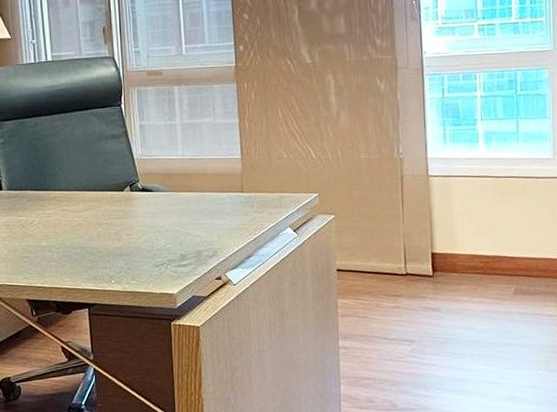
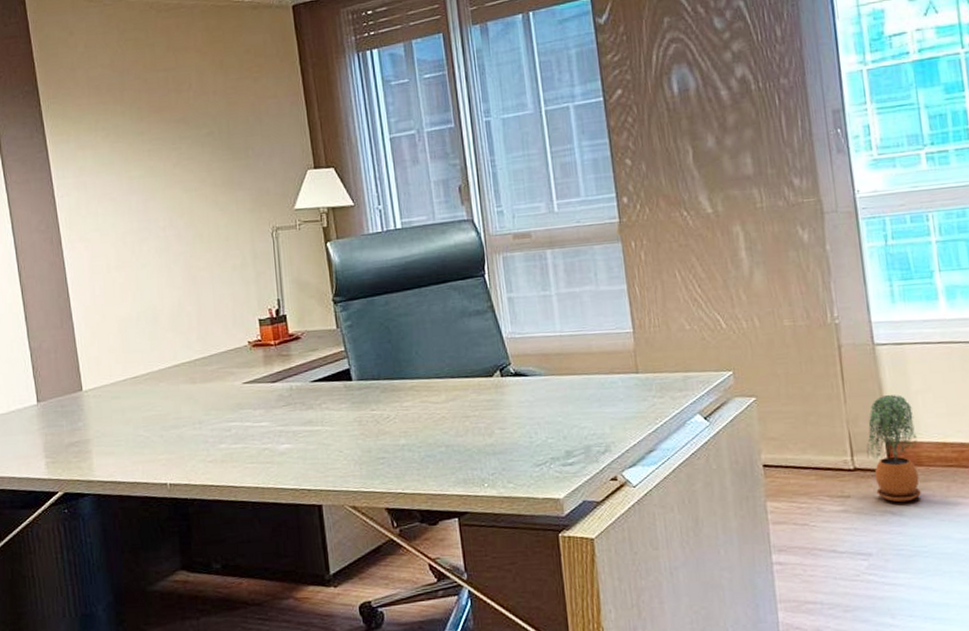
potted plant: none [416,216,455,301] -> present [866,395,921,503]

